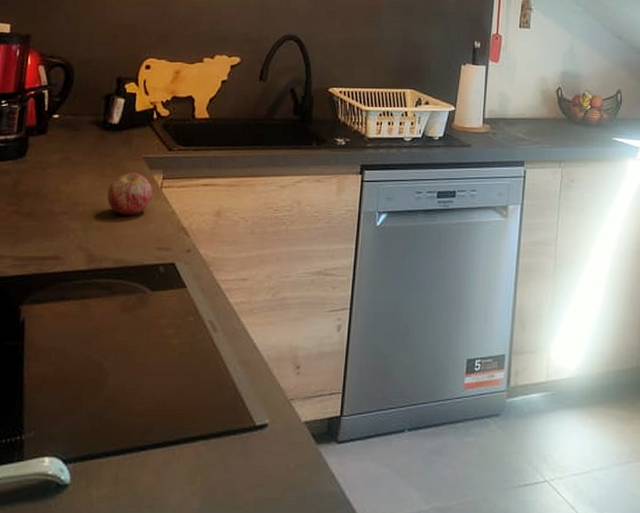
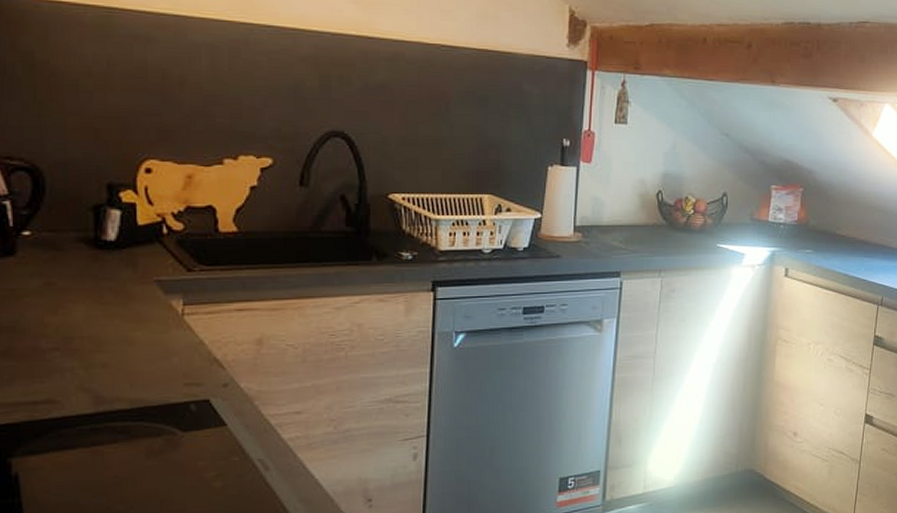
apple: present [107,173,153,215] -> none [110,299,172,349]

